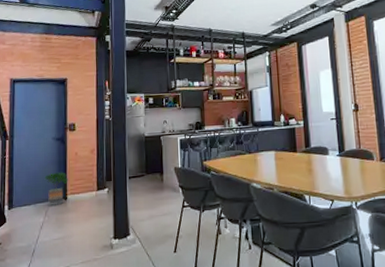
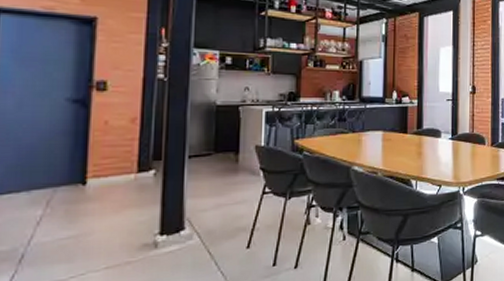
potted tree: present [44,172,69,207] -> none [48,146,91,194]

